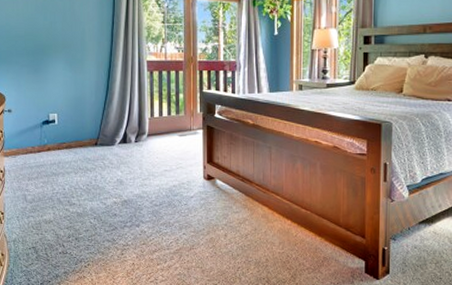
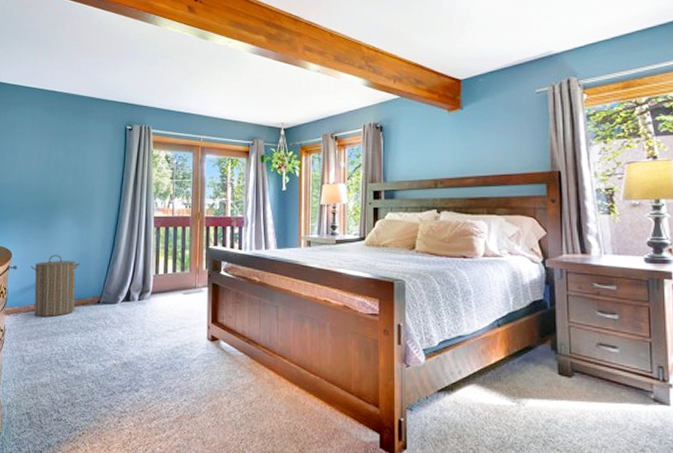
laundry hamper: none [25,98,75,159] -> present [30,254,80,317]

